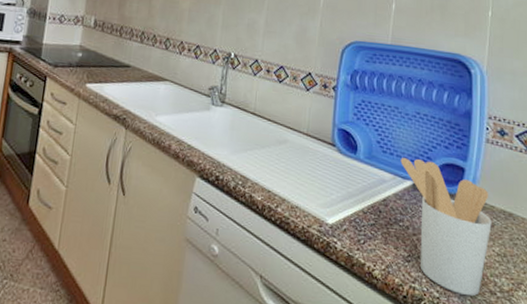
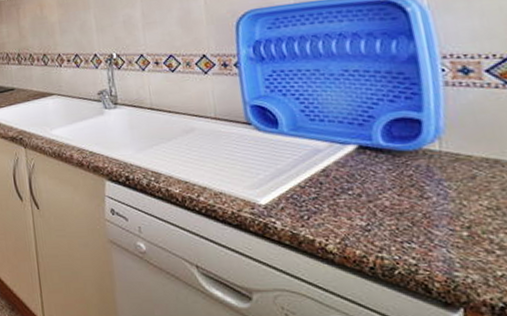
utensil holder: present [400,158,492,297] -> none [334,119,473,259]

